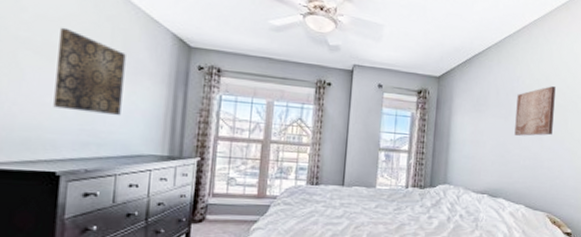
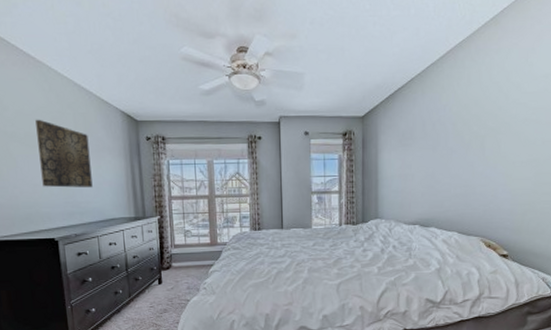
wall art: present [514,86,556,136] -> none [443,110,486,165]

